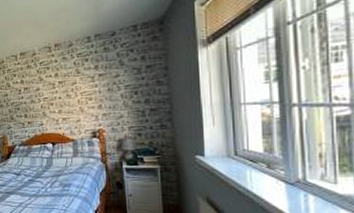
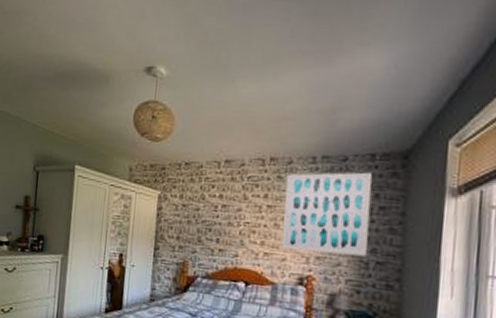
wall art: none [69,40,142,113] -> present [281,172,372,256]

